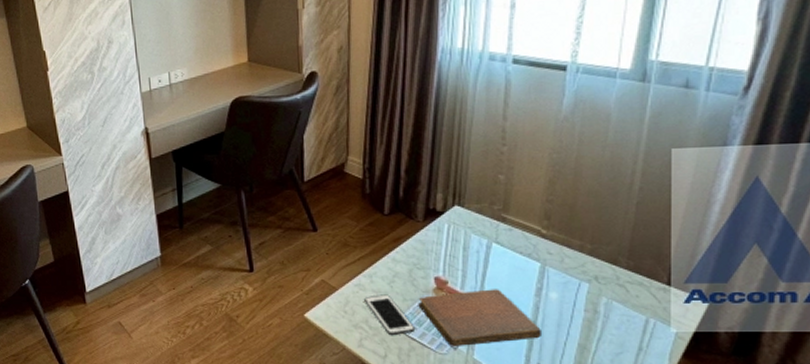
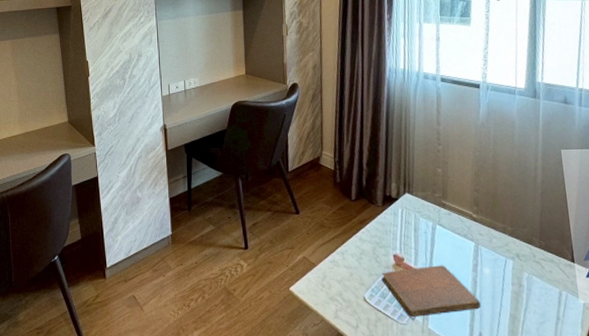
cell phone: present [364,294,414,336] -> none [338,270,380,308]

